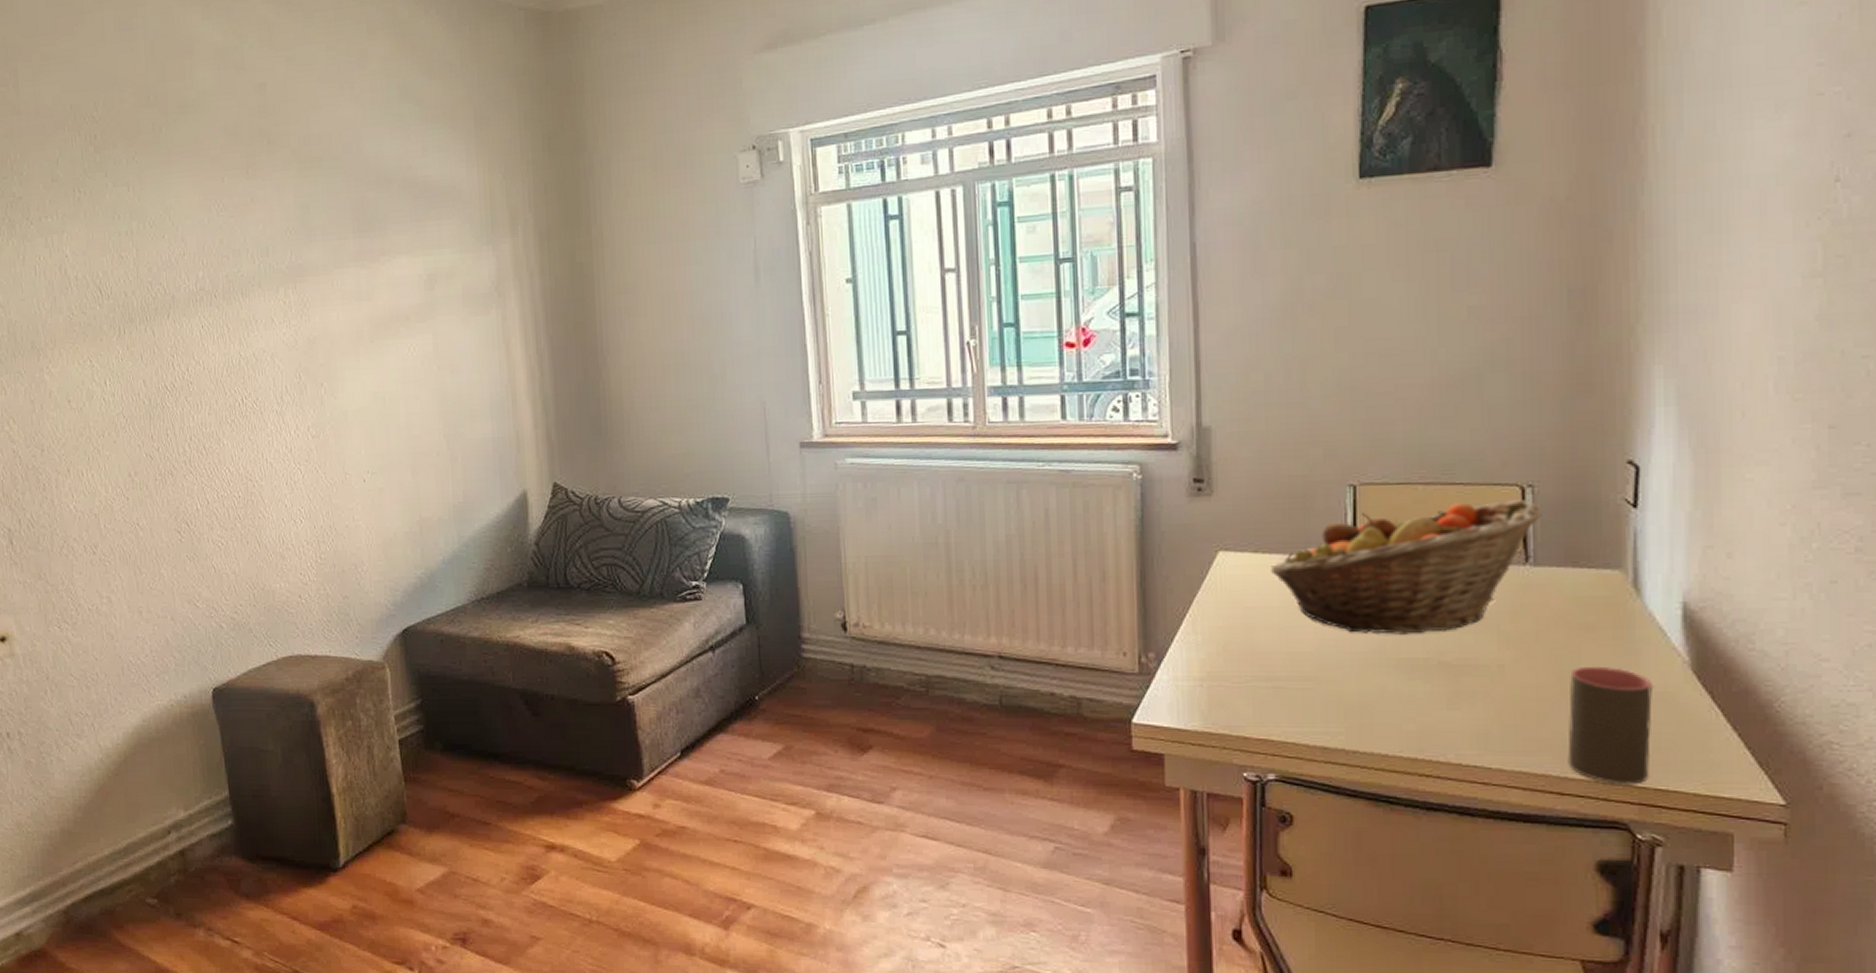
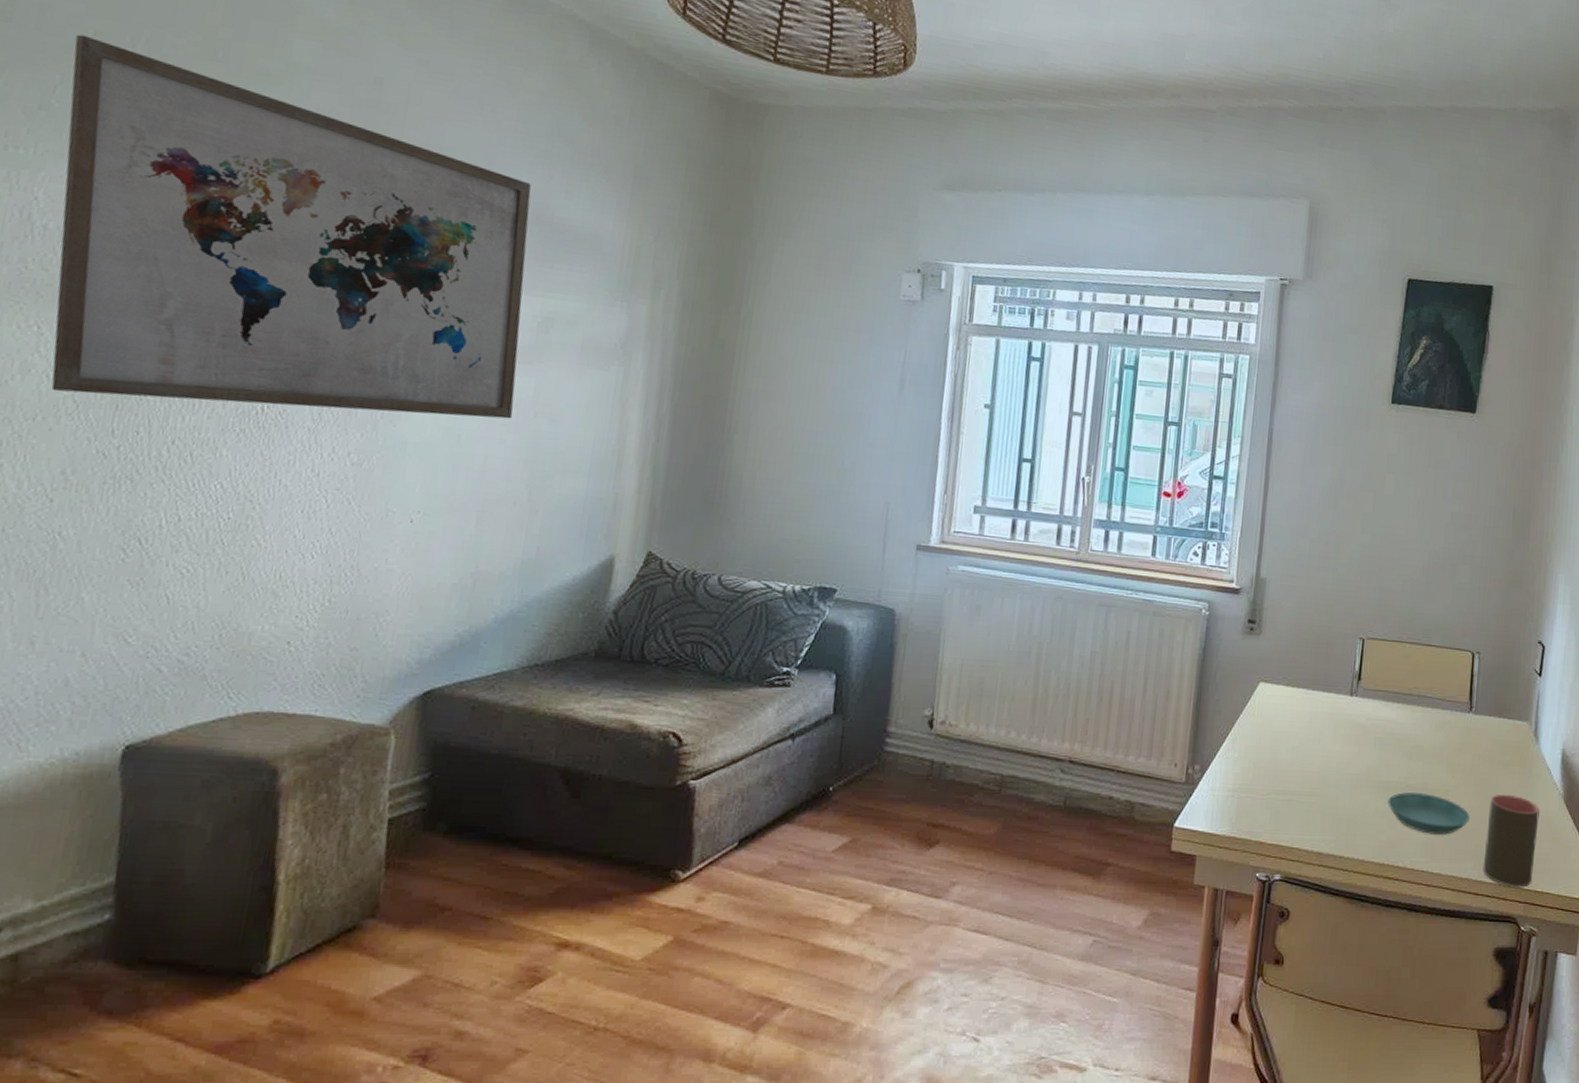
wall art: none [61,110,421,410] -> present [51,34,531,419]
fruit basket: present [1271,500,1544,635] -> none [1297,661,1485,762]
saucer: none [1414,671,1540,721] -> present [1388,792,1470,835]

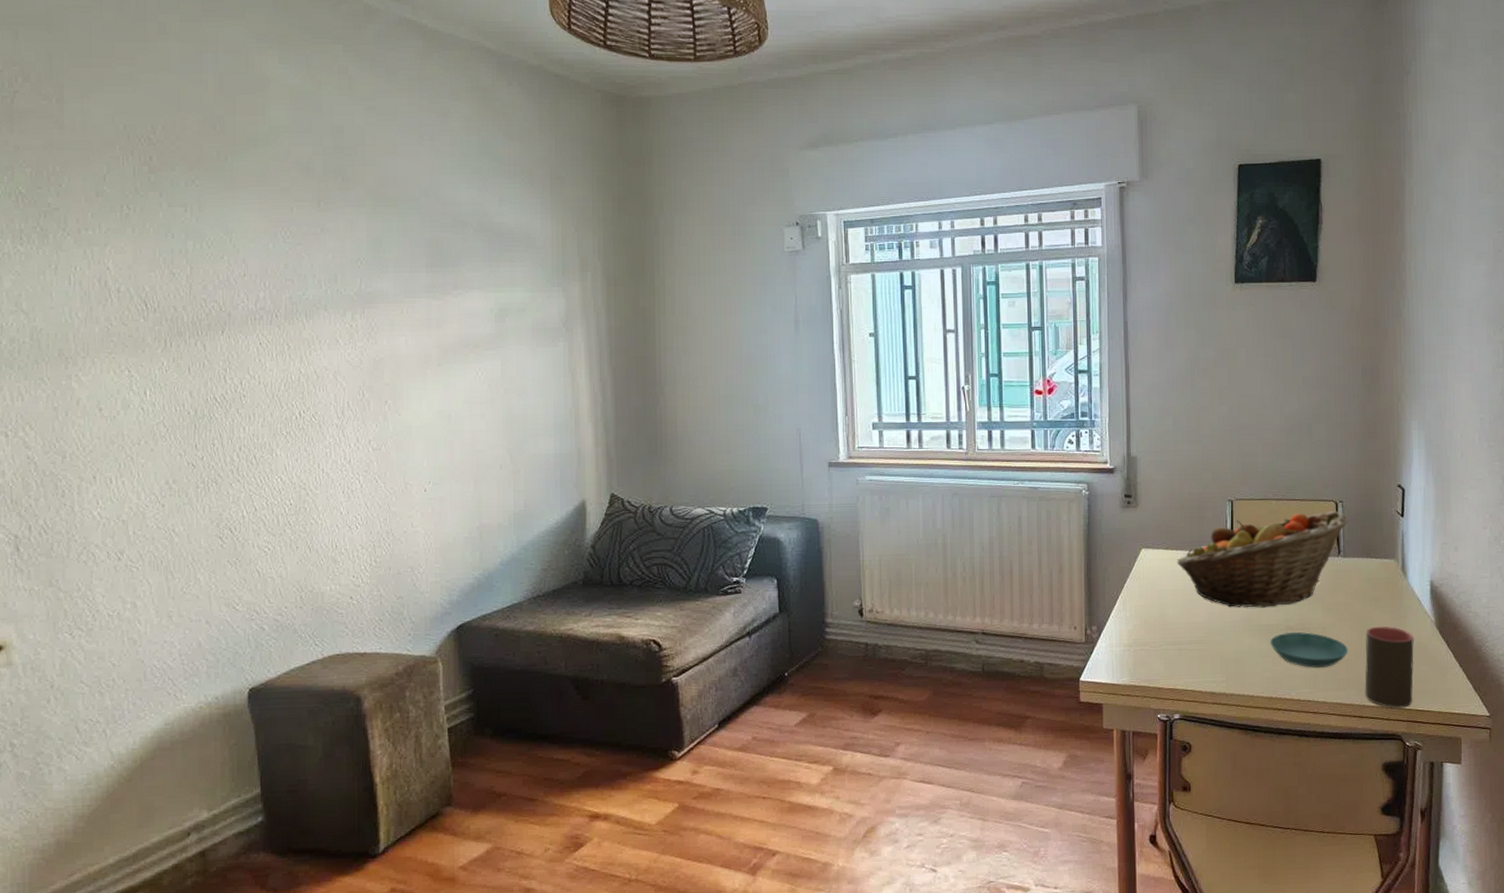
wall art: present [51,34,531,419] -> none [112,130,488,419]
fruit basket: none [1297,661,1485,762] -> present [1177,511,1349,608]

